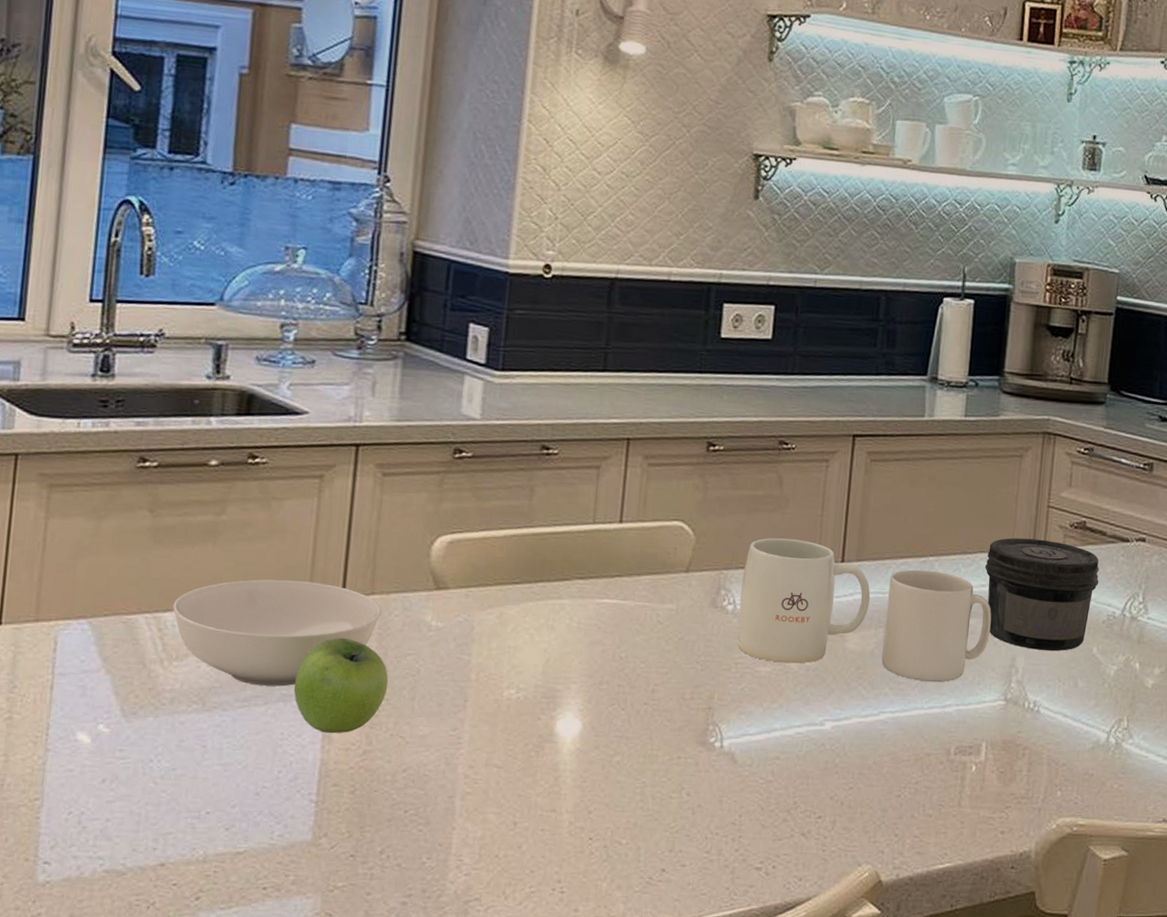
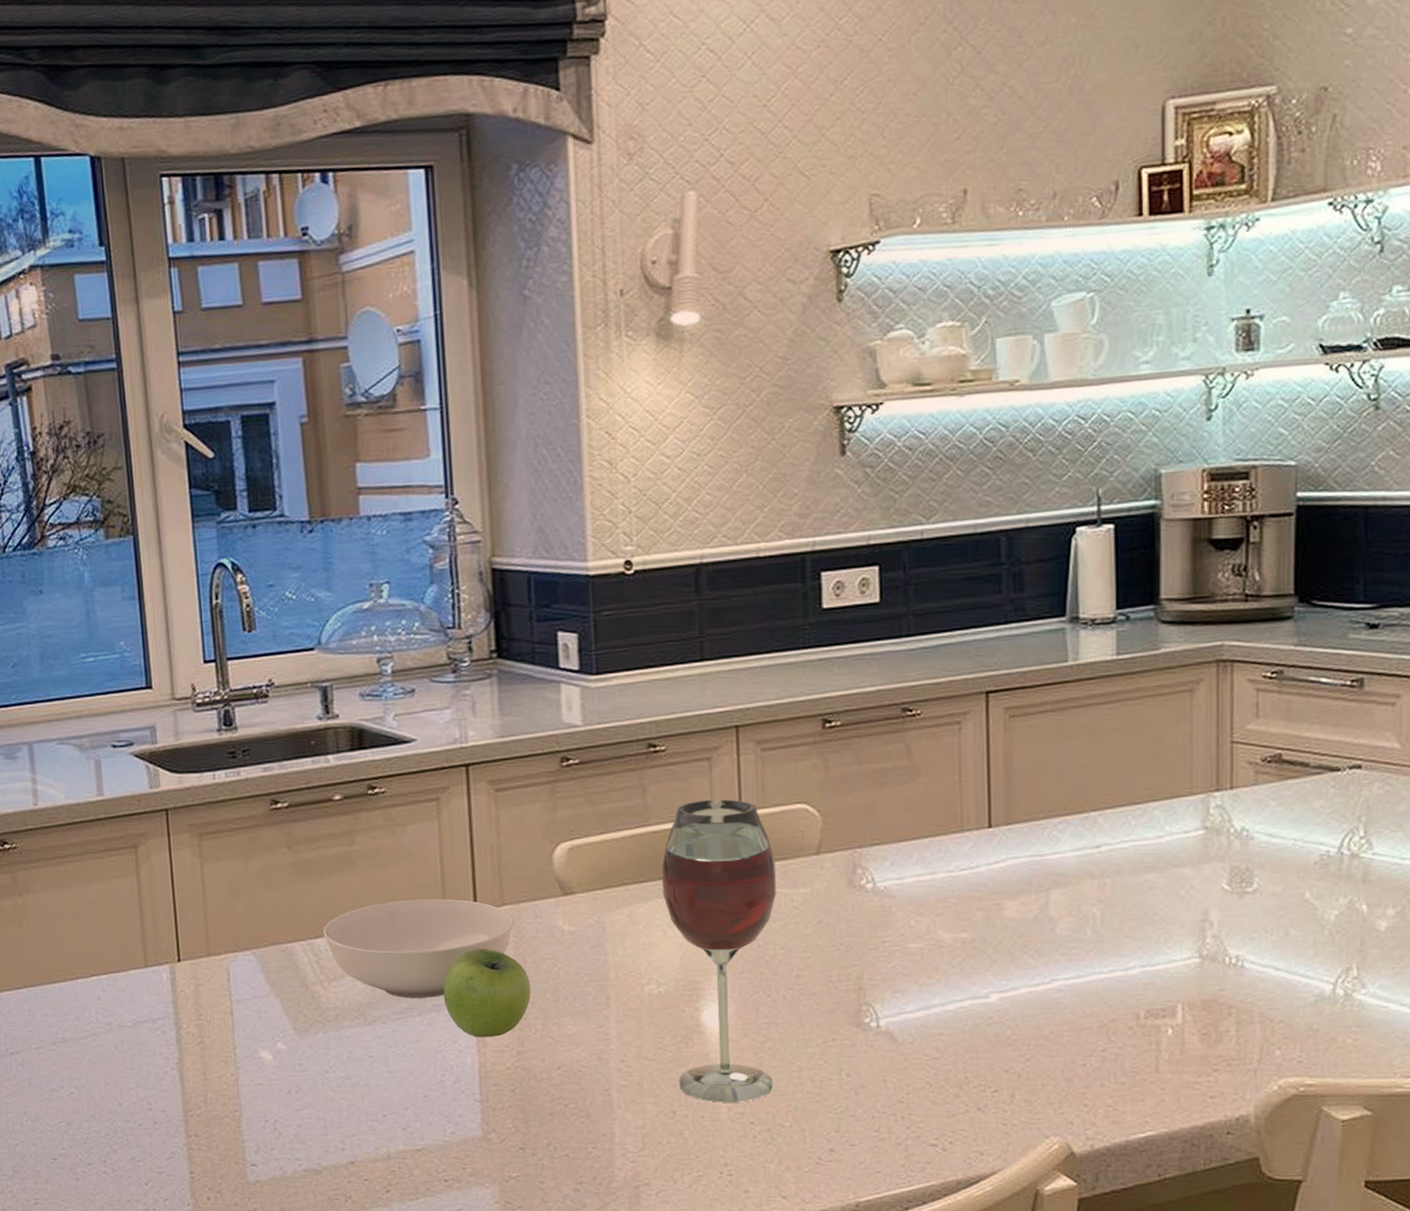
wineglass: none [524,507,648,817] -> present [661,799,777,1103]
mug: present [737,538,871,664] -> none [878,808,1027,938]
mug: present [881,569,992,683] -> none [1046,826,1174,945]
jar: present [985,538,1099,651] -> none [1160,779,1305,901]

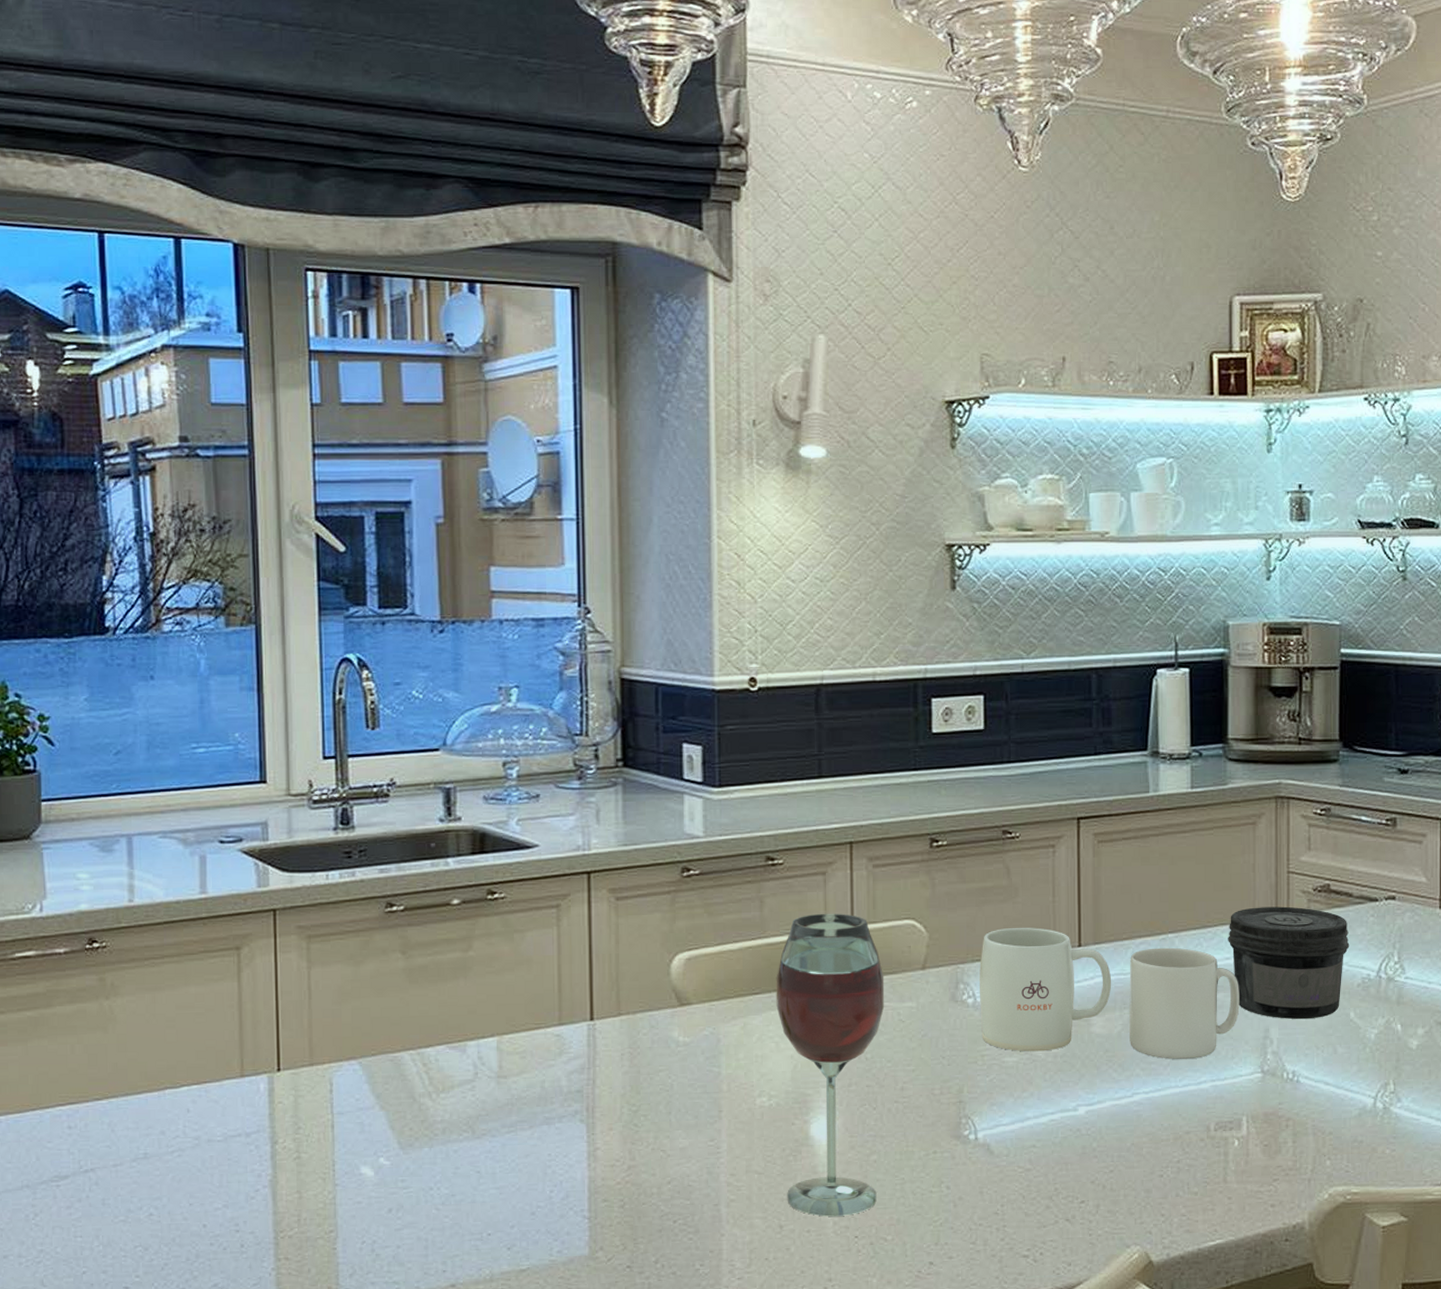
bowl: present [323,898,515,999] -> none [434,1007,630,1111]
fruit: present [443,948,531,1037] -> none [555,1059,644,1151]
mug: none [878,808,1027,938] -> present [979,927,1112,1052]
mug: none [1046,826,1174,945] -> present [1129,947,1240,1060]
jar: none [1160,779,1305,901] -> present [1228,906,1350,1020]

